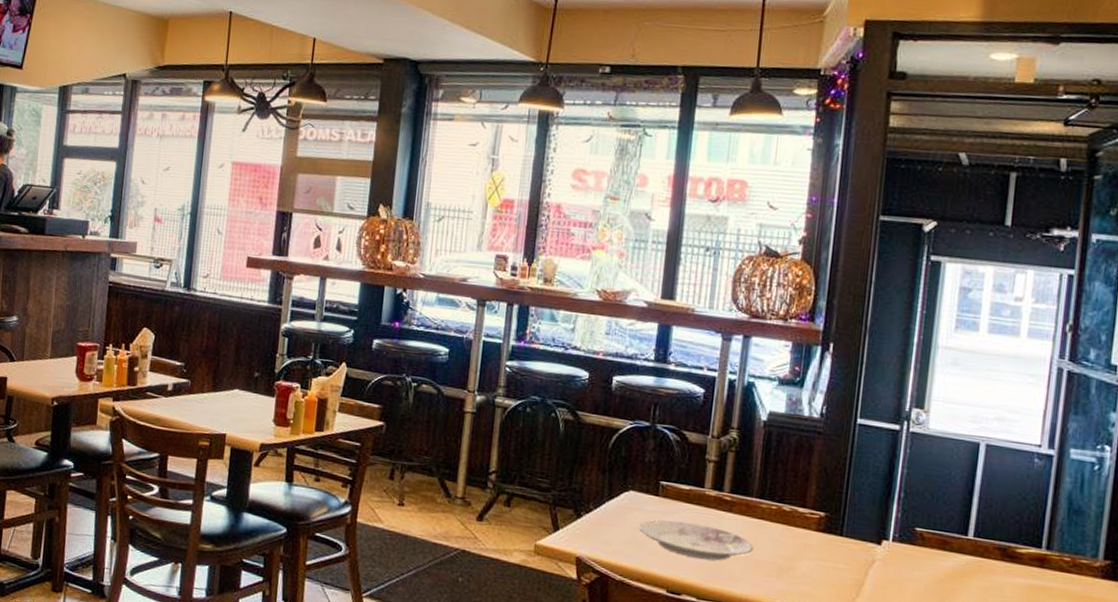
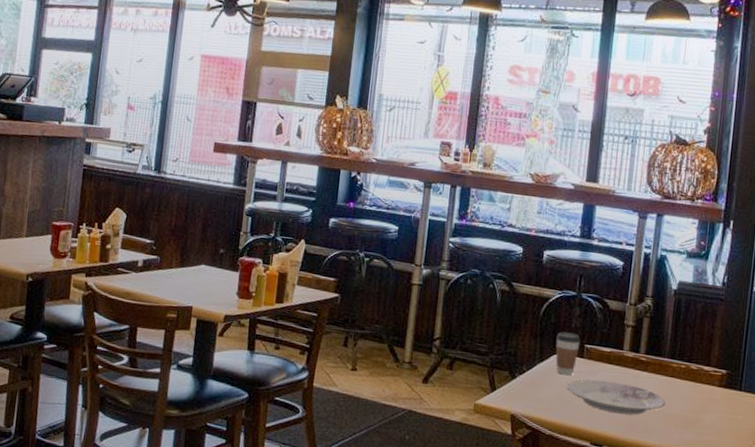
coffee cup: none [626,466,655,515] -> present [555,331,580,376]

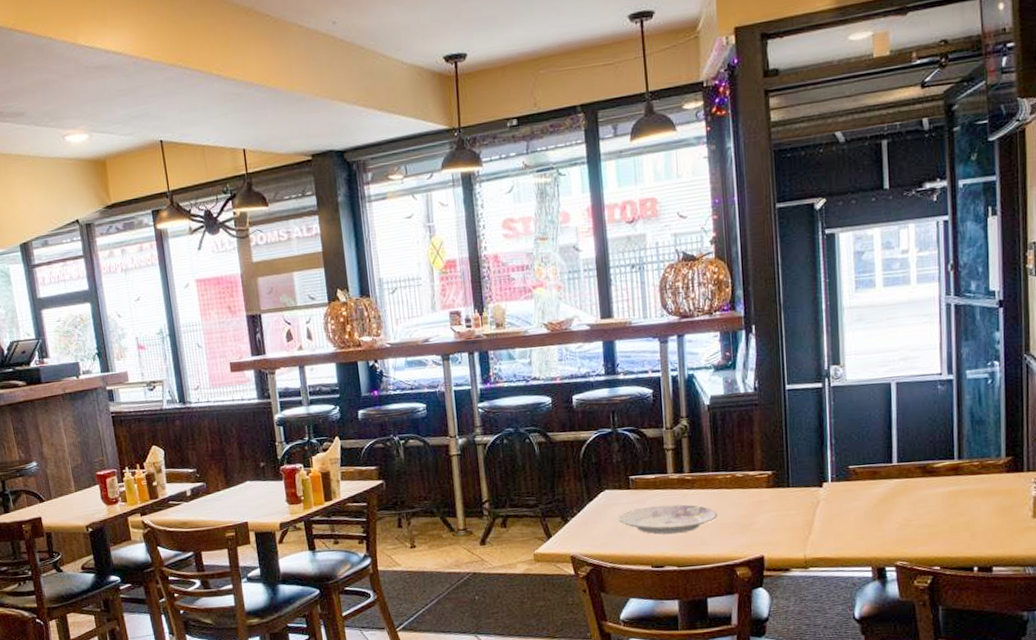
coffee cup: present [555,331,580,376] -> none [600,468,625,509]

